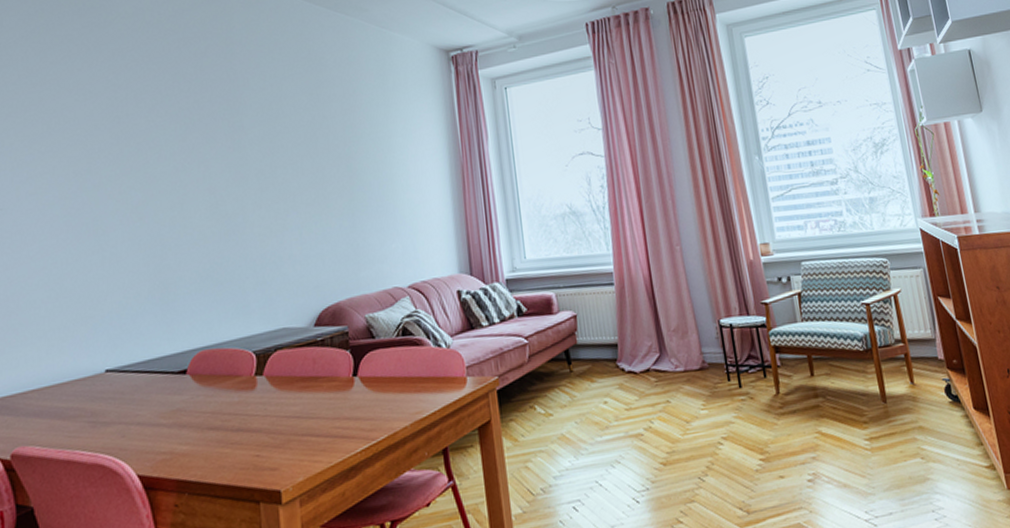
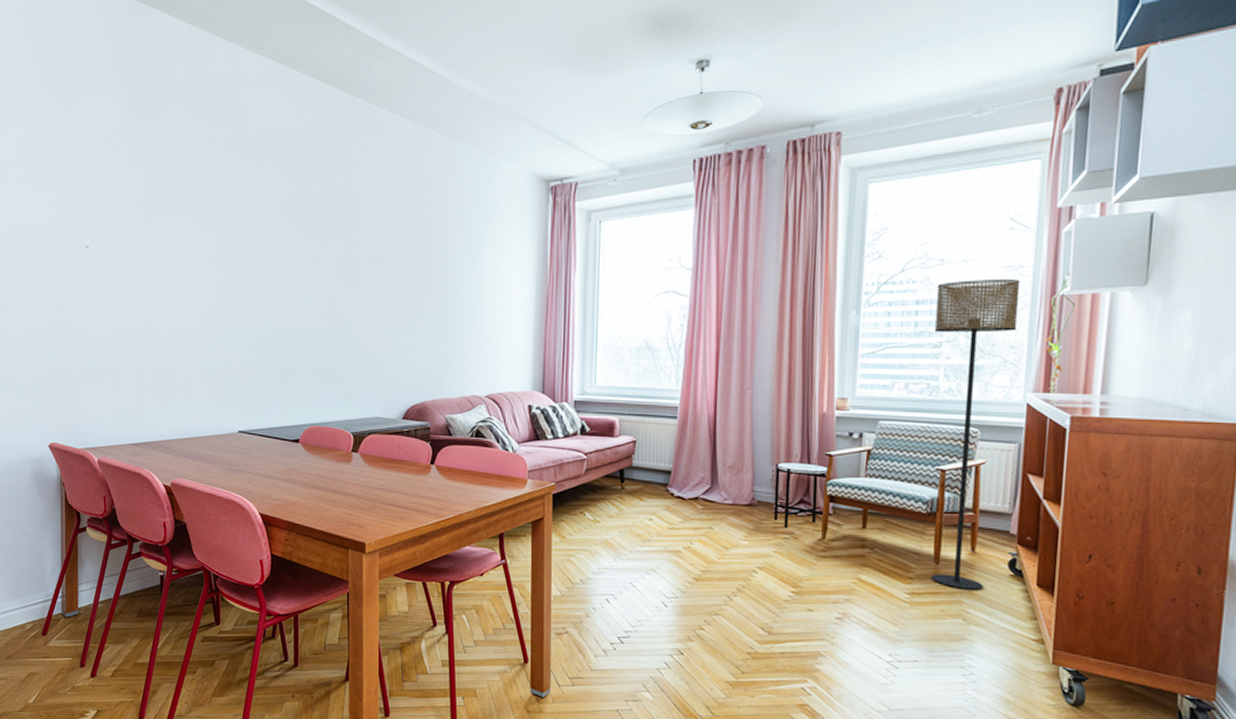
floor lamp: none [821,115,930,426] -> present [930,279,1021,590]

